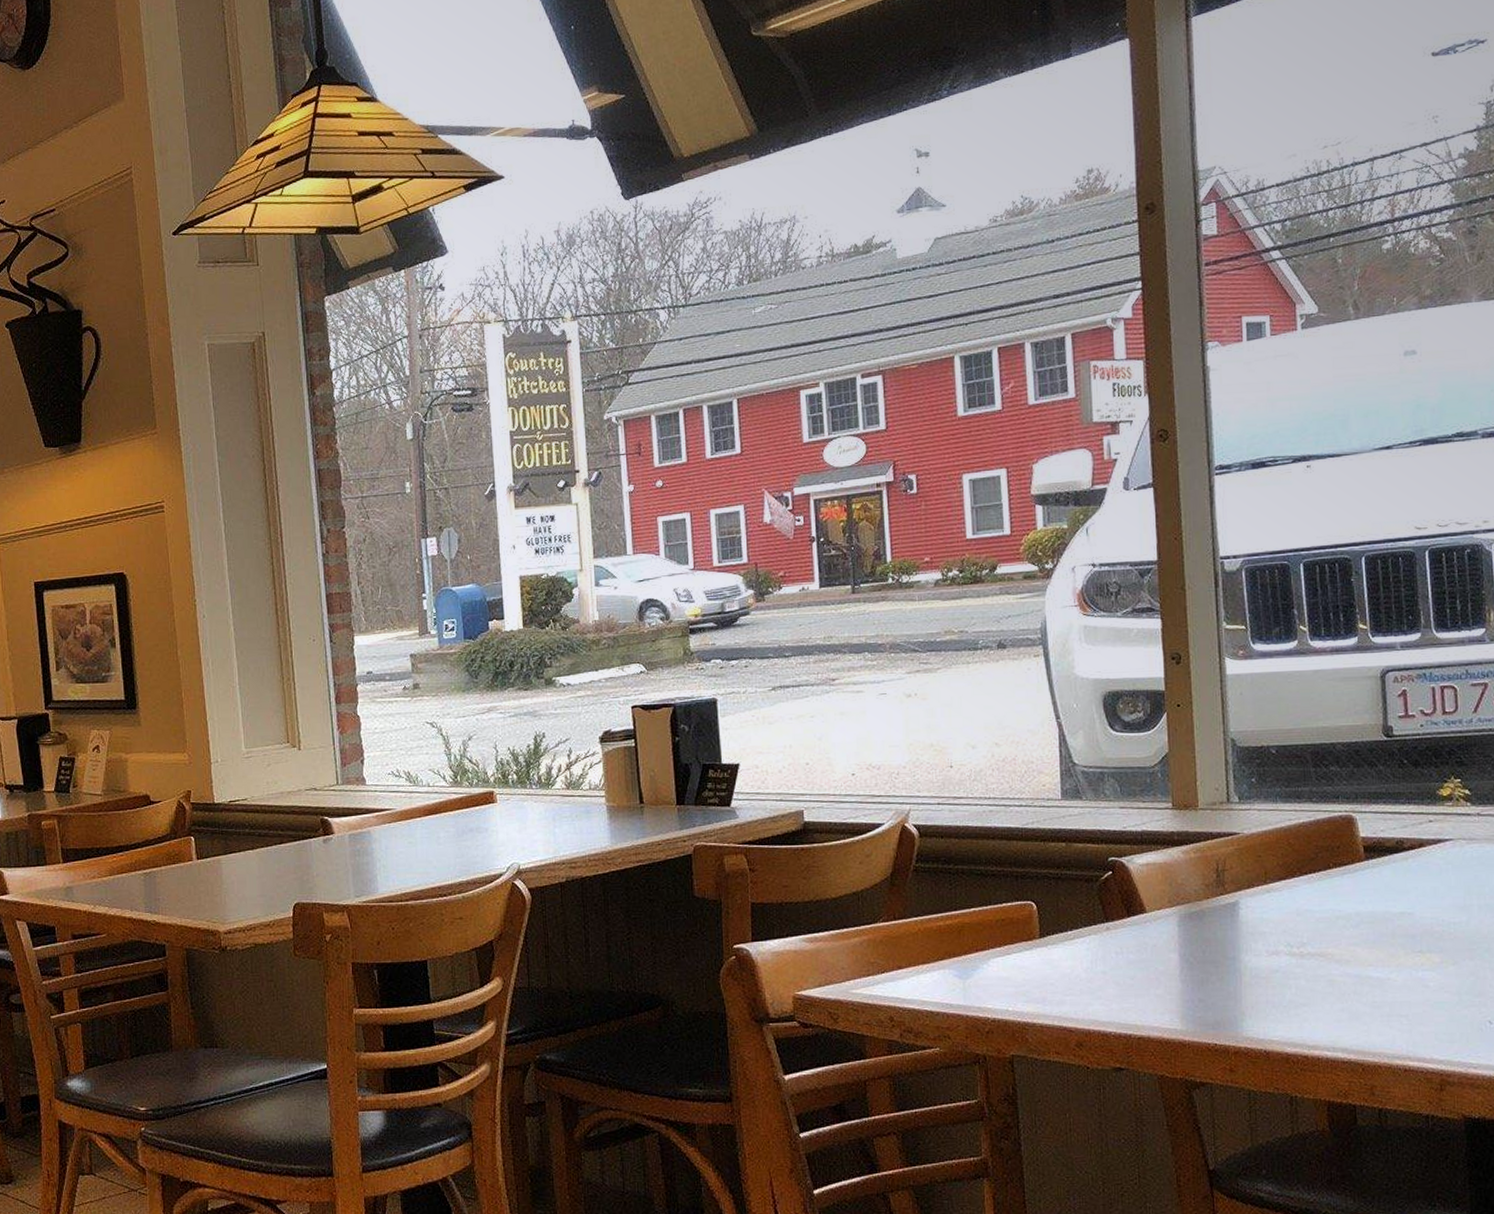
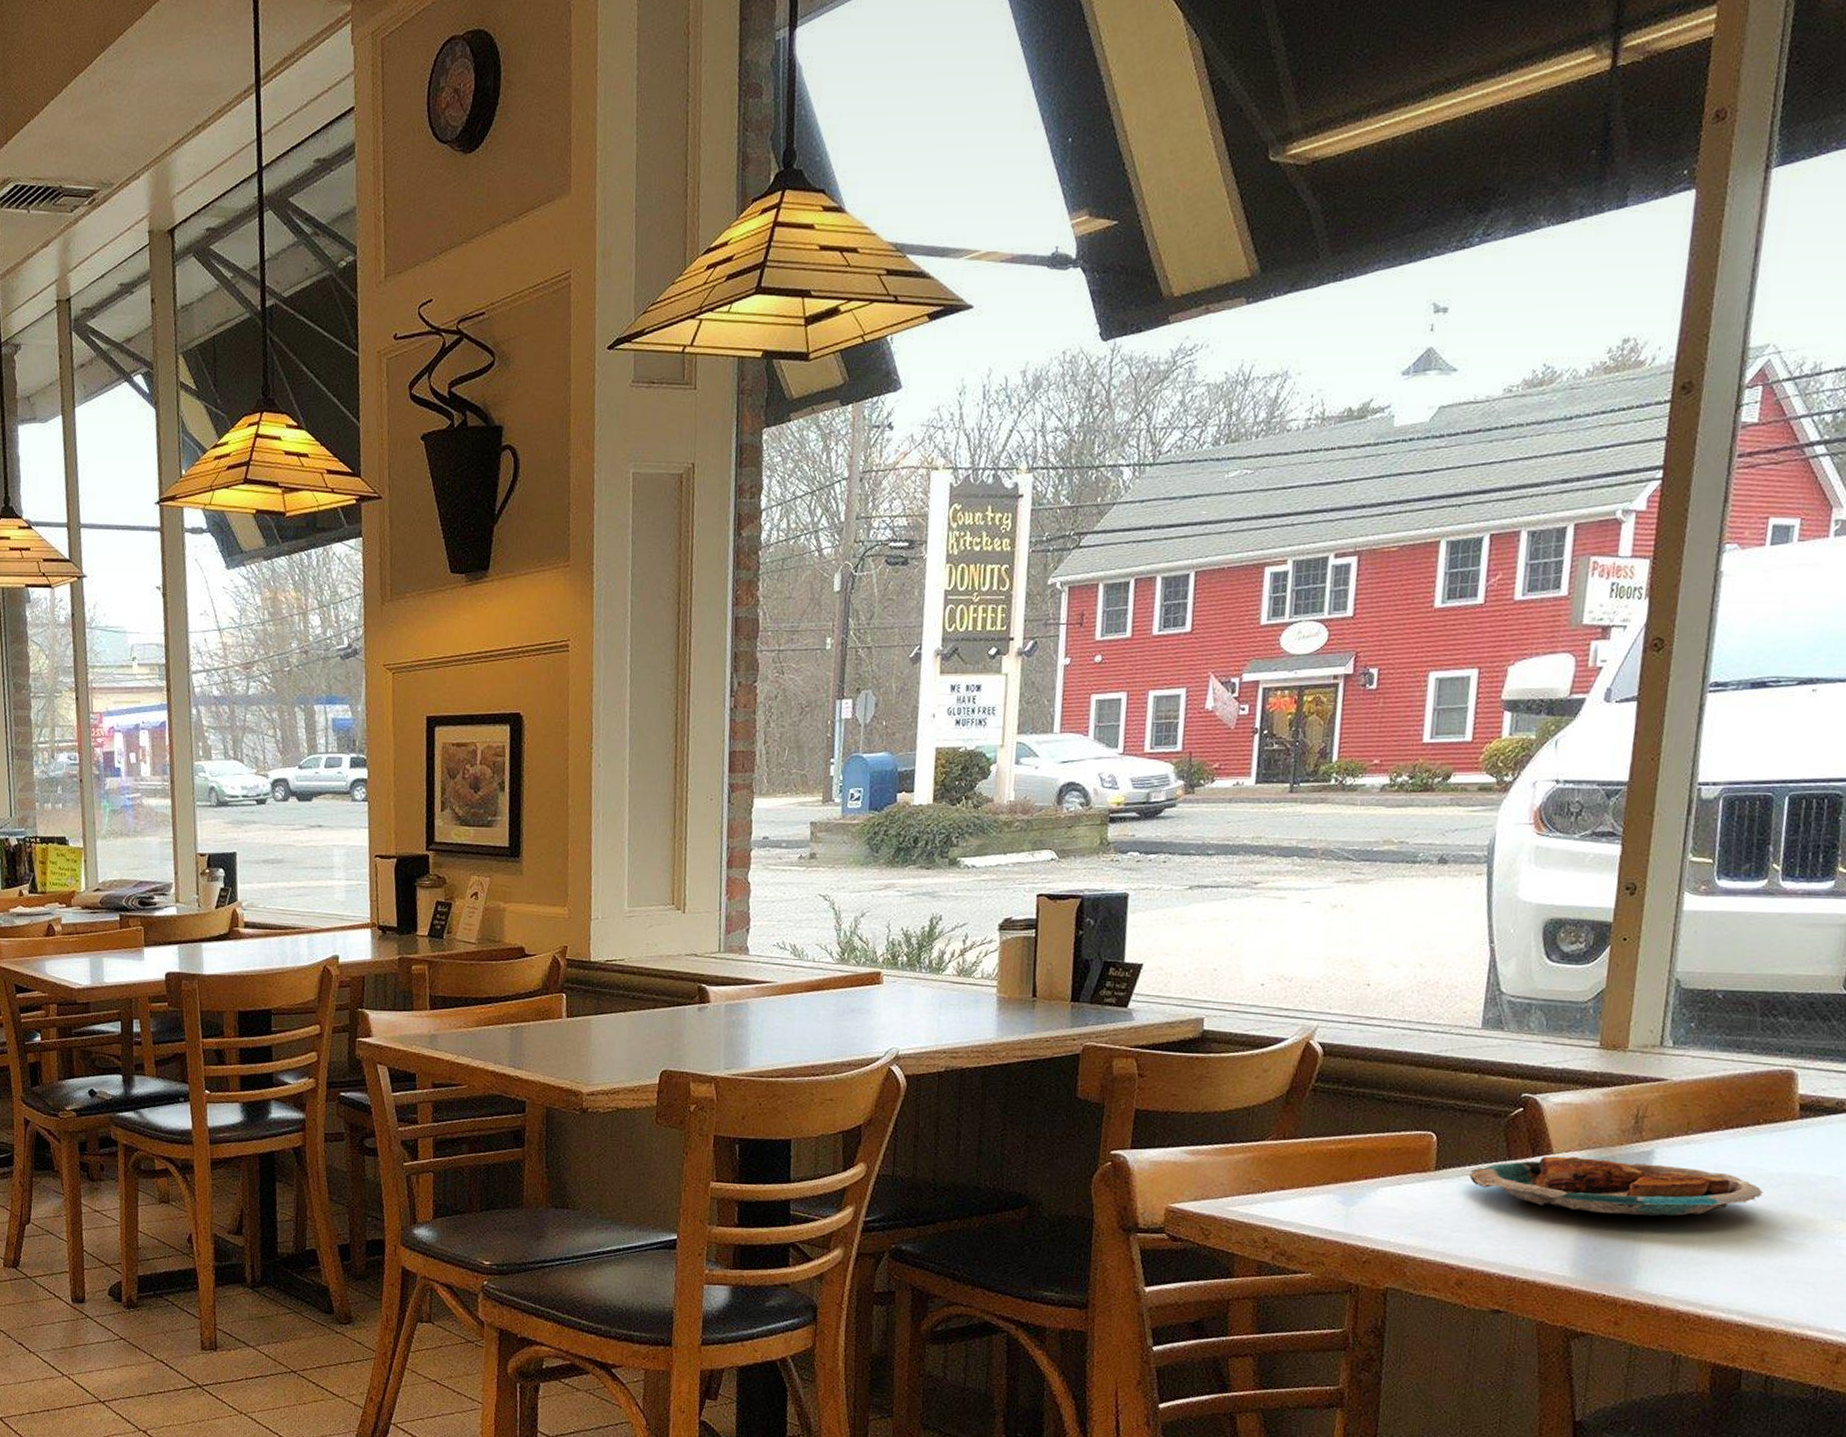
plate: none [1071,913,1346,966] -> present [1468,1156,1764,1217]

